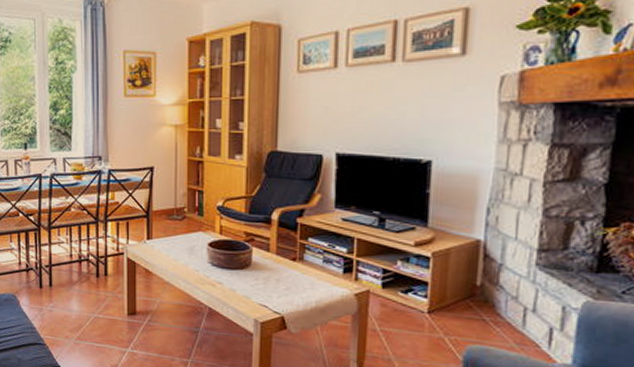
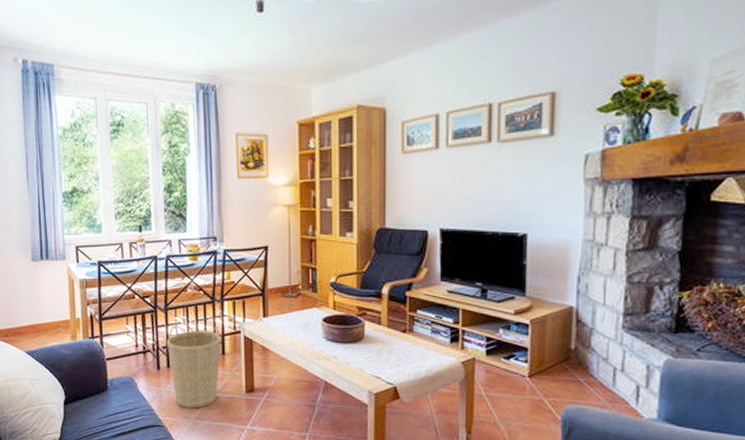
basket: none [49,245,104,329] -> present [166,326,222,409]

